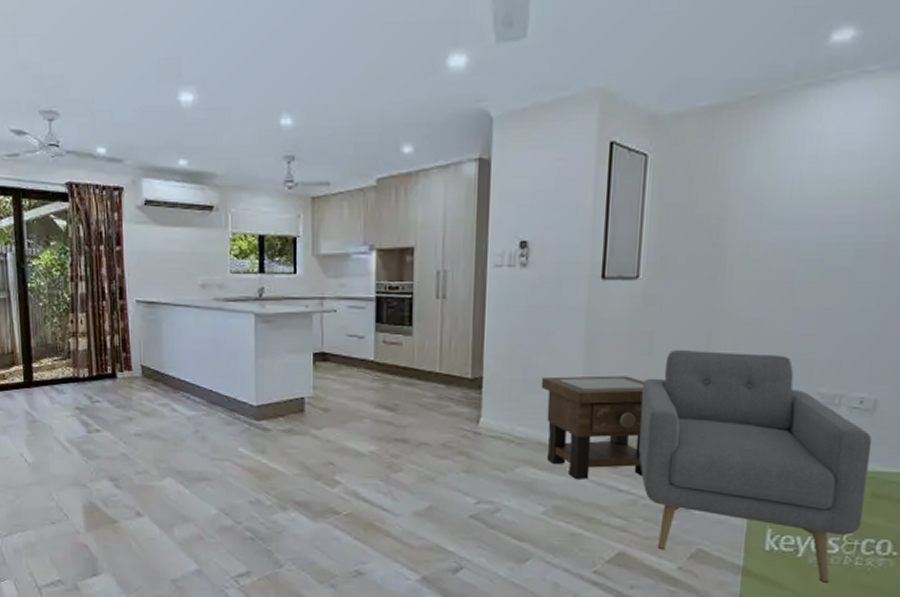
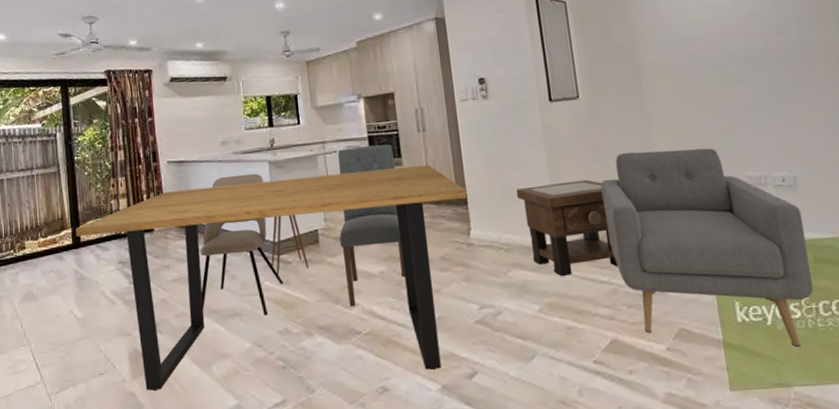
dining table: none [28,335,483,560] -> present [76,165,467,391]
dining chair: none [166,325,260,483] -> present [200,173,284,316]
bar stool: none [248,376,289,441] -> present [271,214,309,275]
dining chair: none [329,307,403,484] -> present [337,144,406,306]

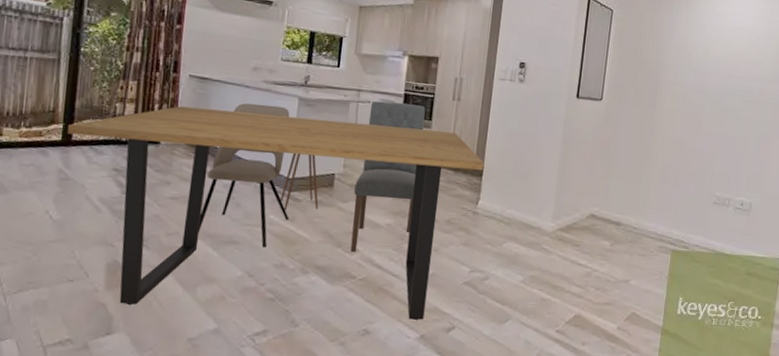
side table: present [516,180,618,276] -> none [527,171,603,255]
armchair: present [600,148,813,348] -> none [594,156,748,341]

